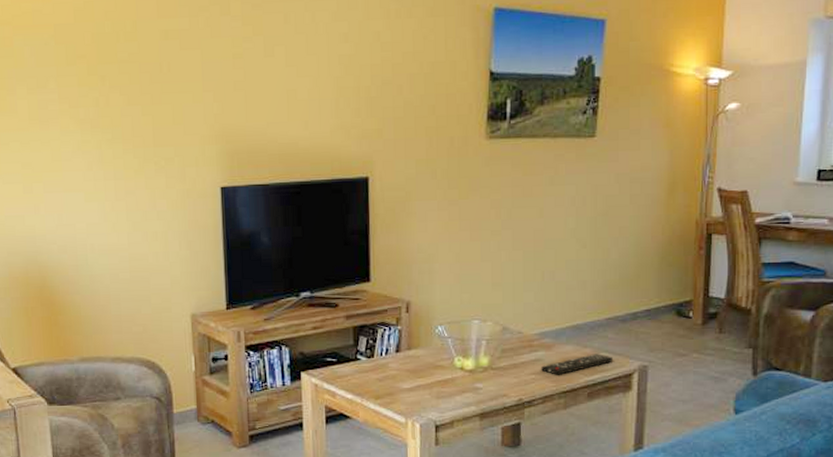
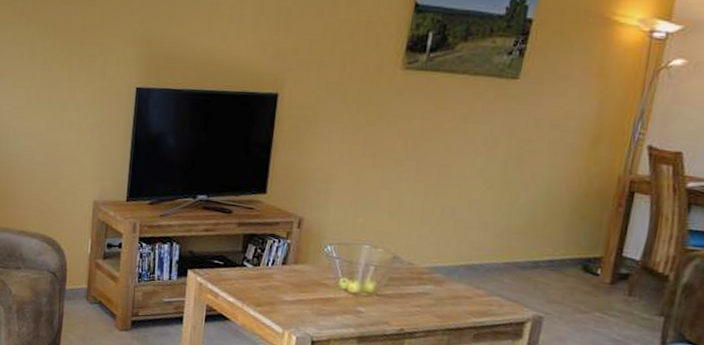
remote control: present [541,354,614,375] -> none [428,296,507,312]

